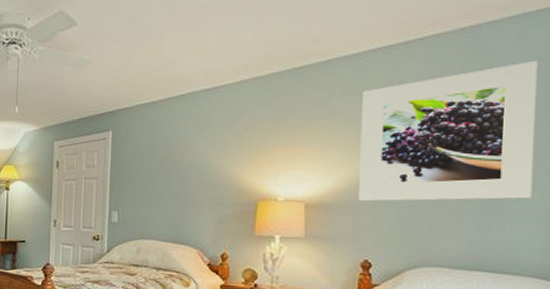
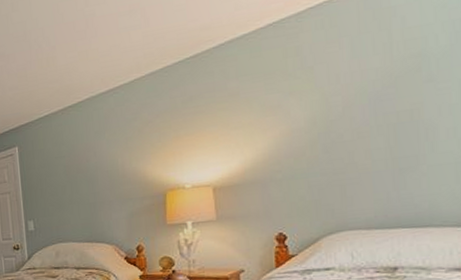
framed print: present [358,60,538,202] -> none [258,8,447,177]

